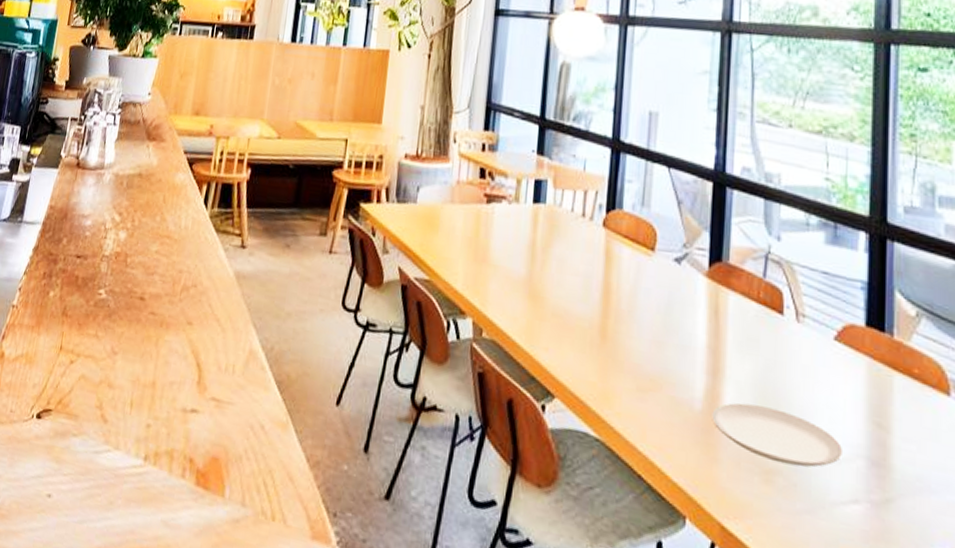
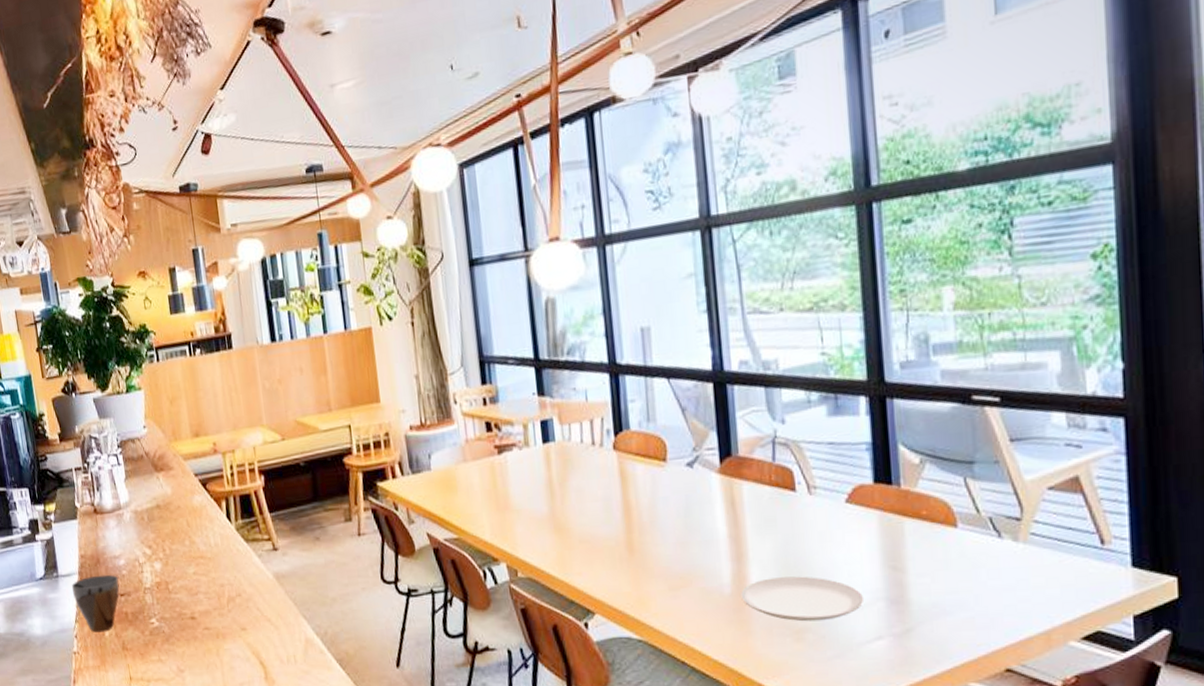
cup: none [30,229,80,292] -> present [71,574,120,633]

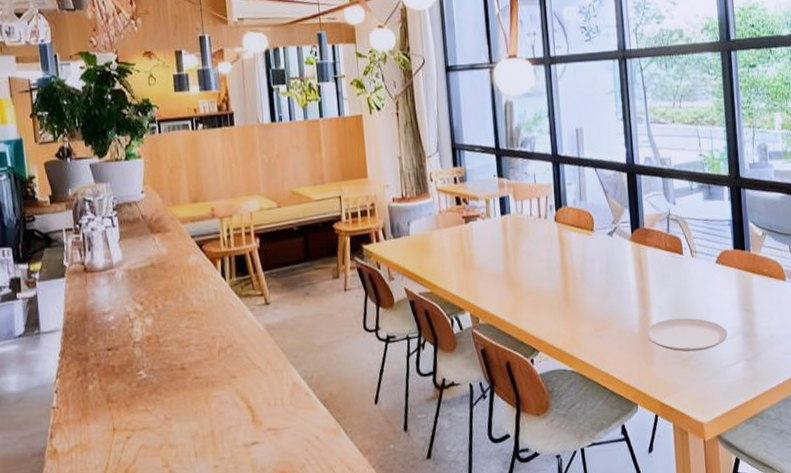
cup: present [71,574,120,633] -> none [54,330,107,387]

